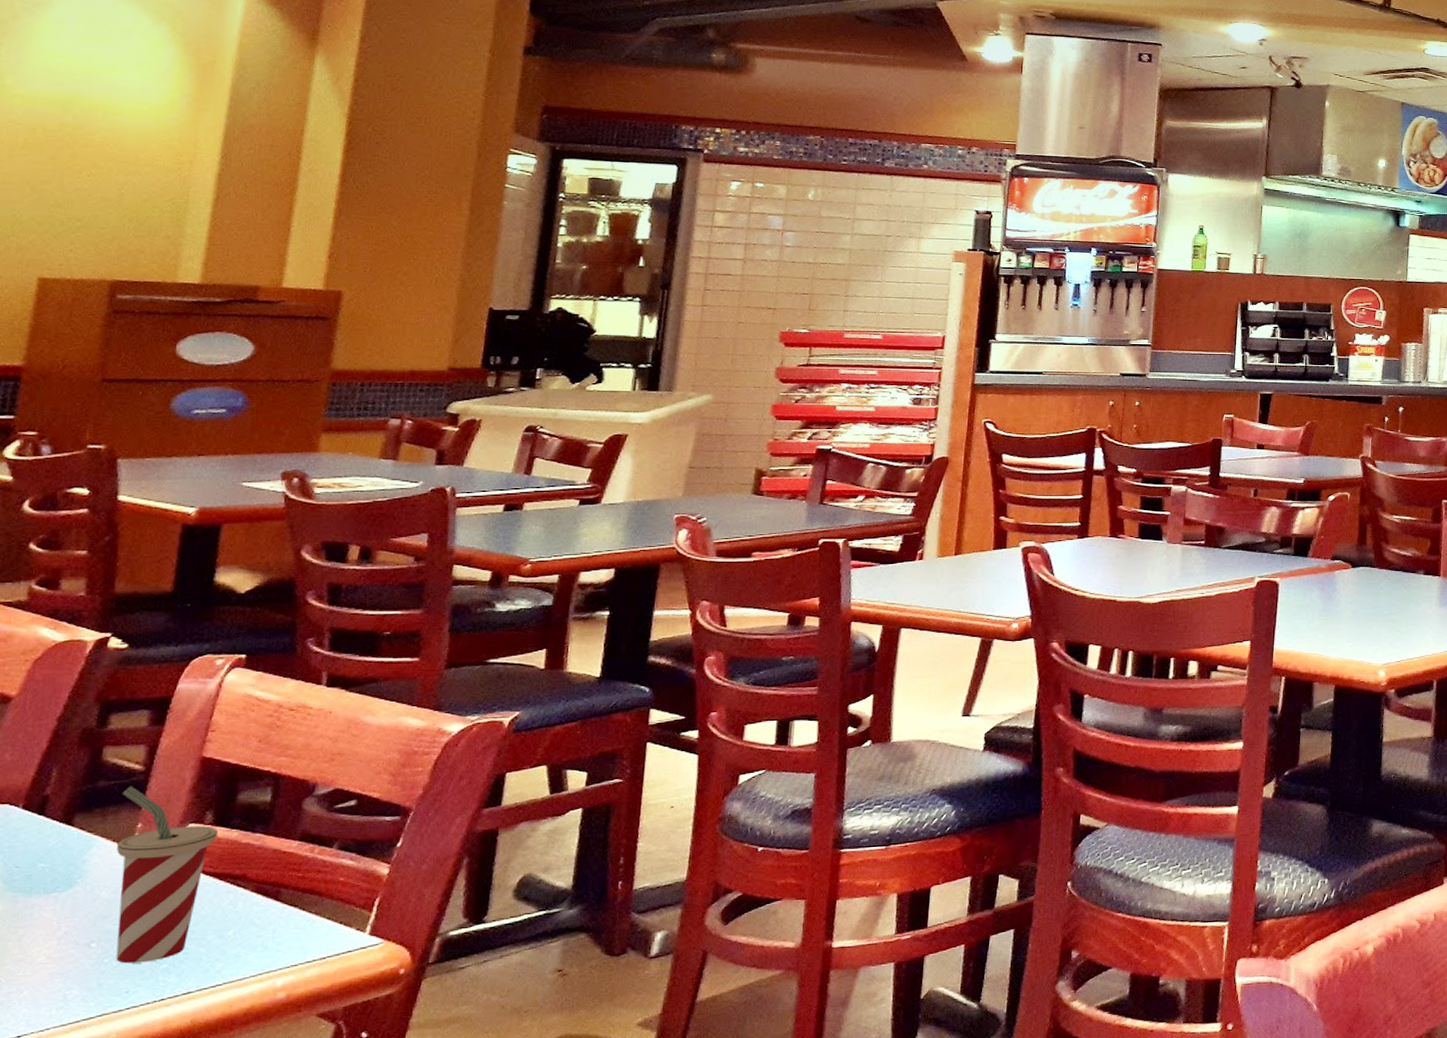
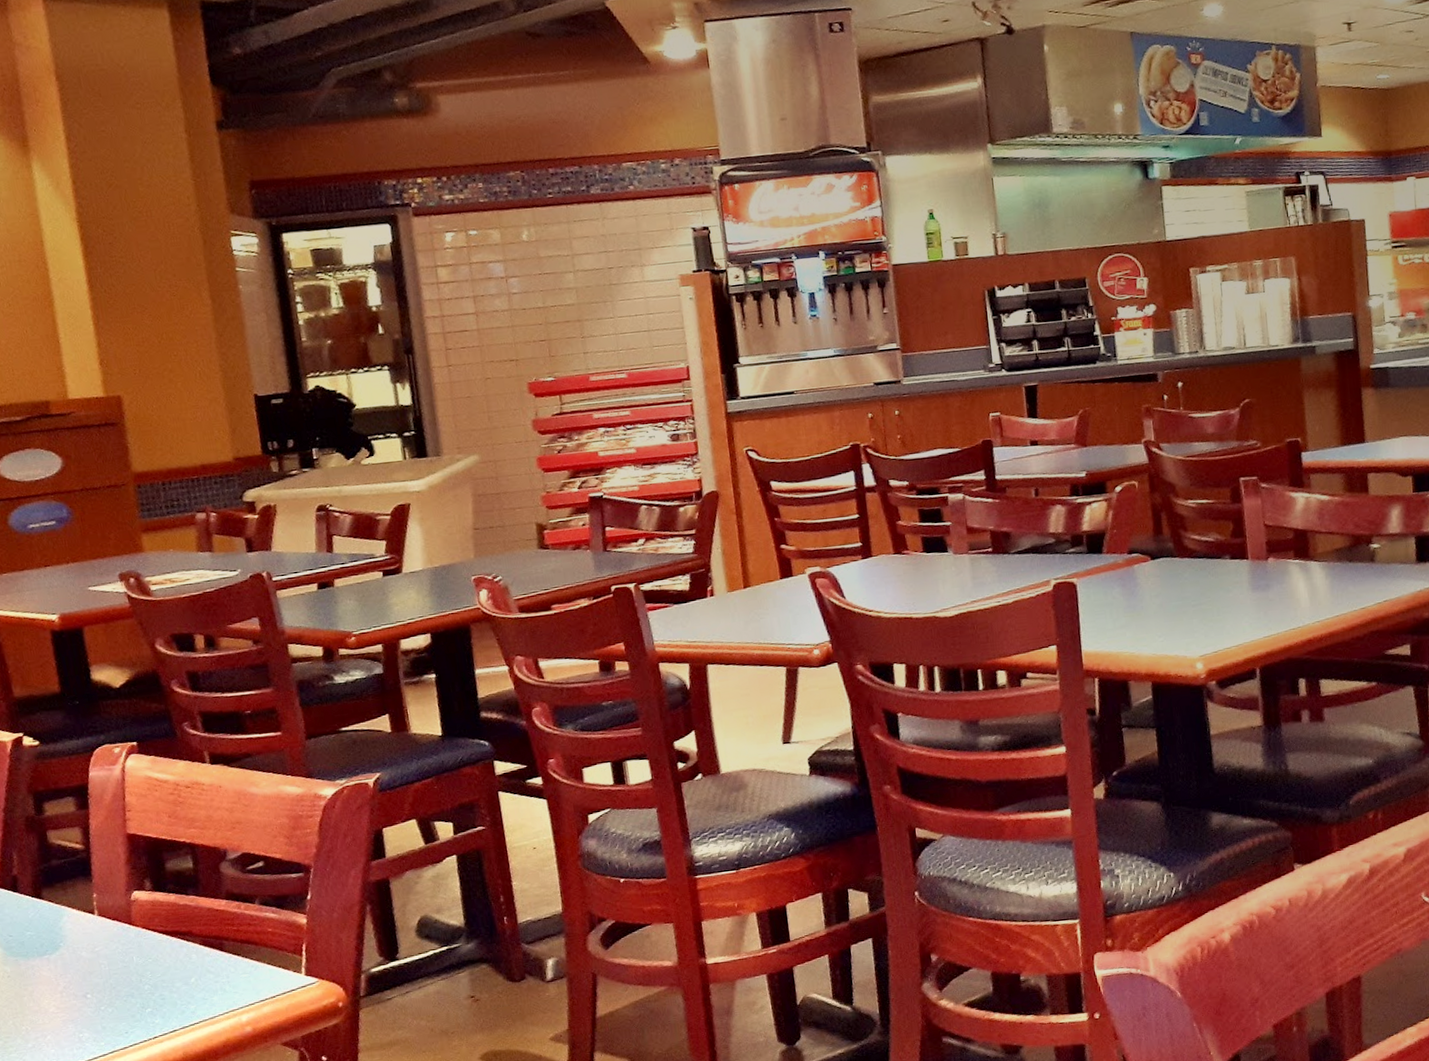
beverage cup: present [115,786,218,964] -> none [72,863,161,1010]

